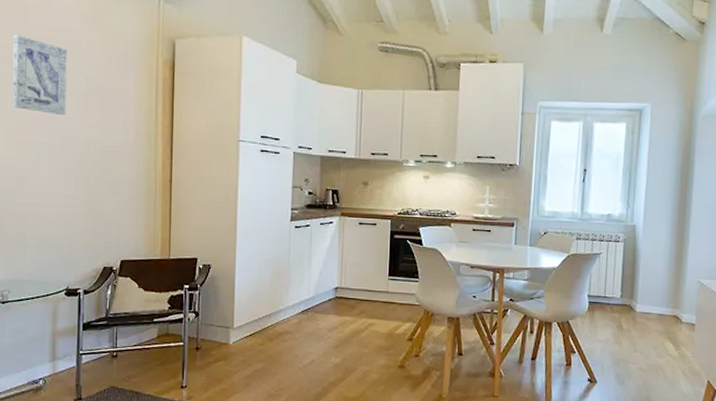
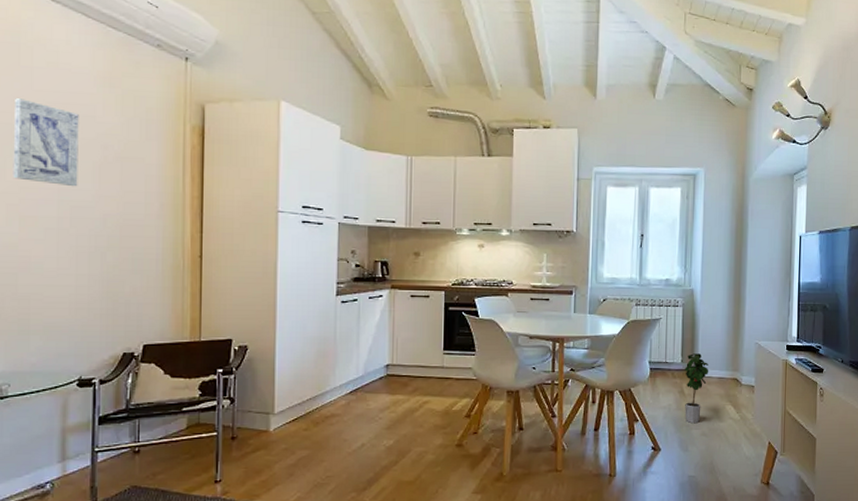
potted plant: none [622,289,649,359] -> present [685,353,709,424]

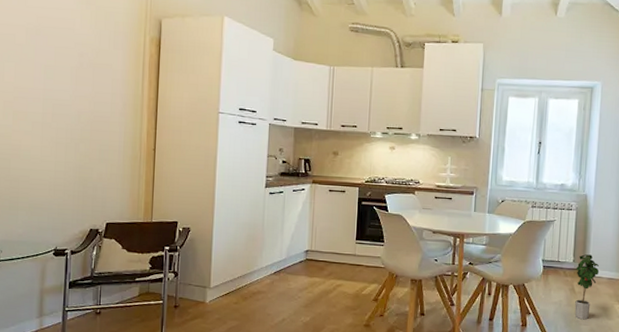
wall art: present [13,98,79,187] -> none [9,13,62,88]

